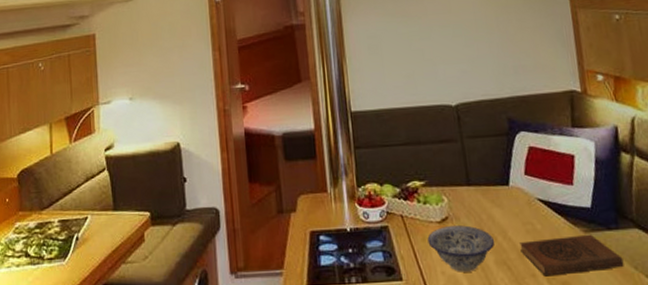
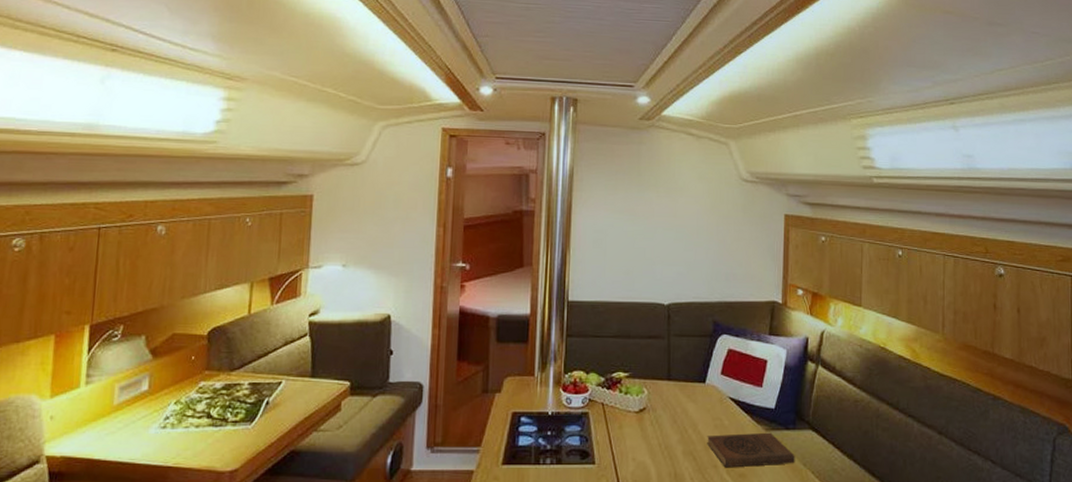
bowl: present [427,225,495,272] -> none [624,417,685,460]

